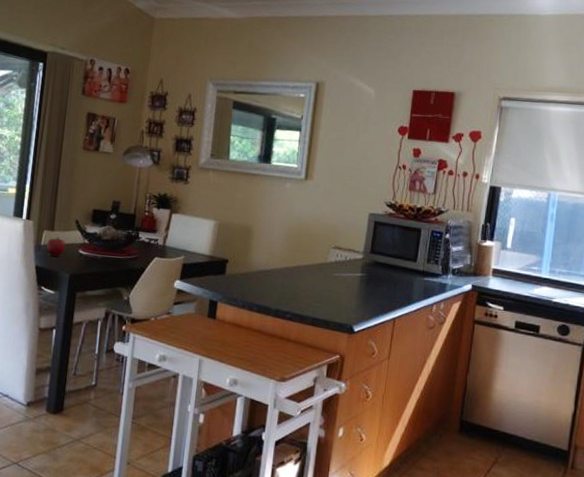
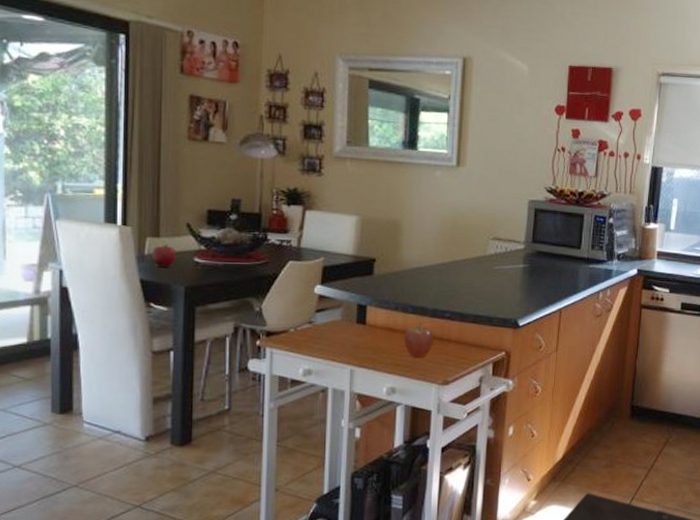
fruit: none [248,321,275,354] -> present [404,323,433,358]

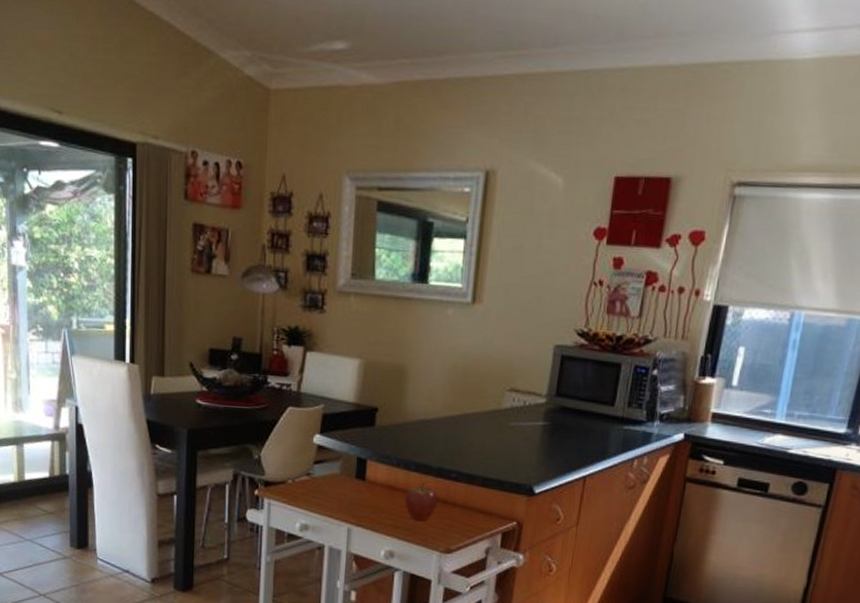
fruit: present [152,244,176,267] -> none [158,384,179,408]

